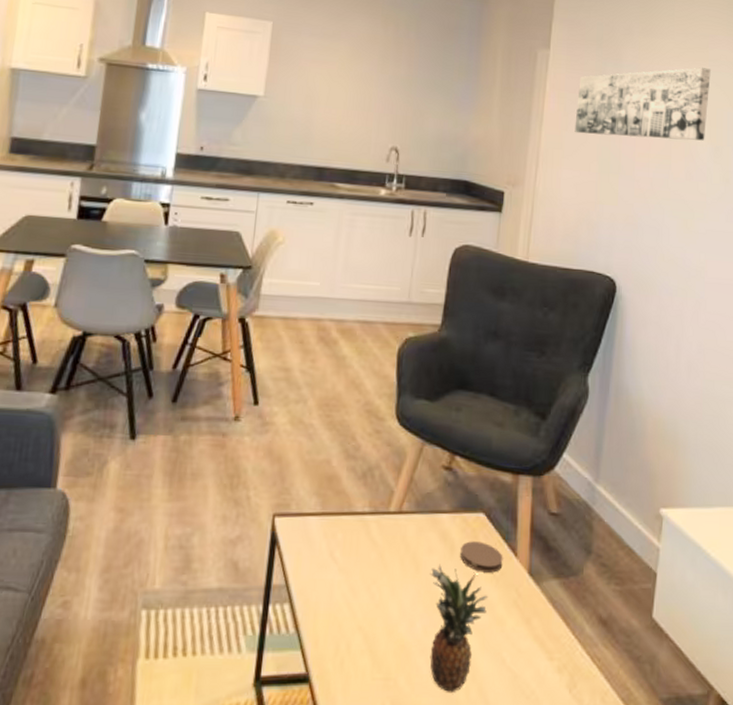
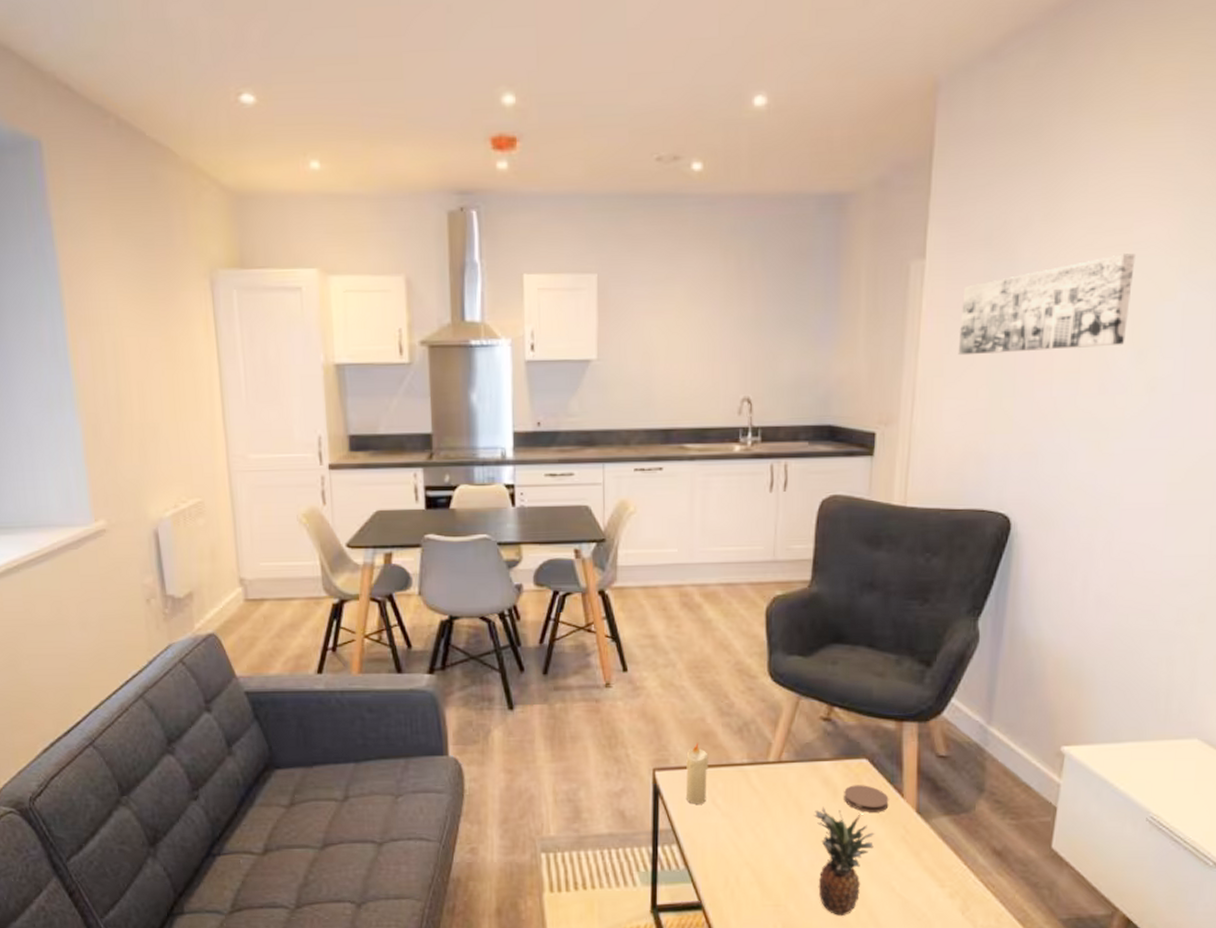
candle: none [303,486,331,557] -> present [685,742,709,804]

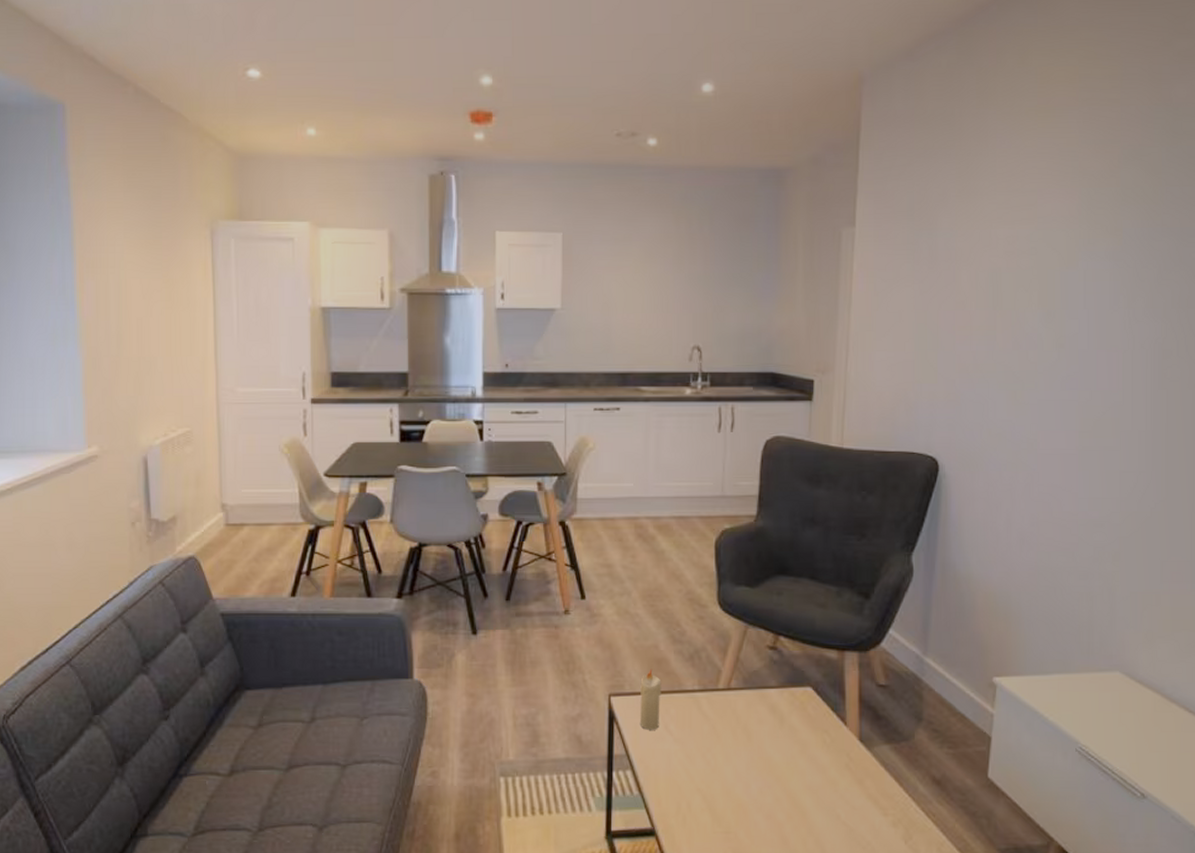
fruit: present [813,806,875,916] -> none [761,733,820,843]
coaster: present [844,785,889,812] -> none [790,713,833,740]
wall art: present [958,253,1135,356] -> none [887,226,1040,312]

